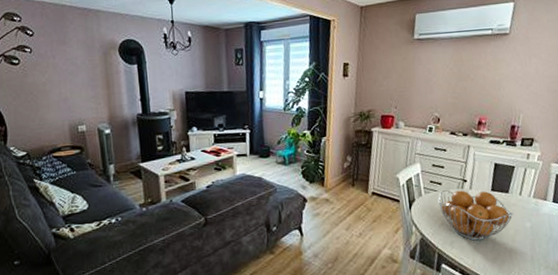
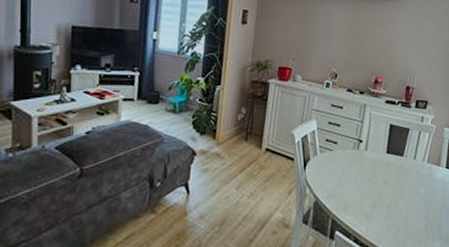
fruit basket: present [438,190,513,241] -> none [333,150,408,206]

